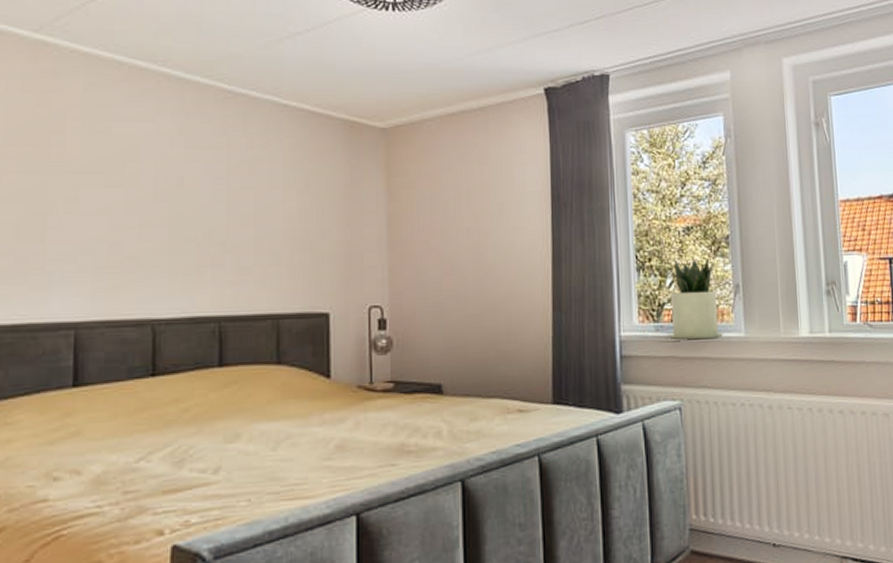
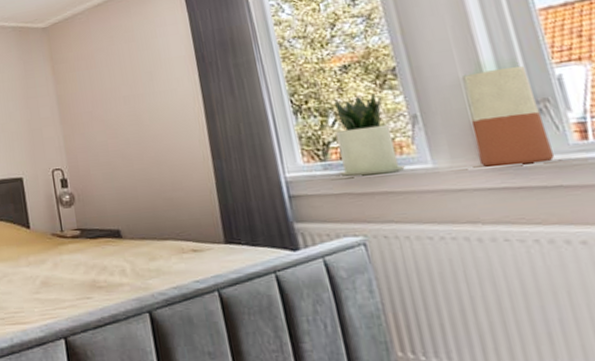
vase: none [778,250,832,340] -> present [463,66,554,167]

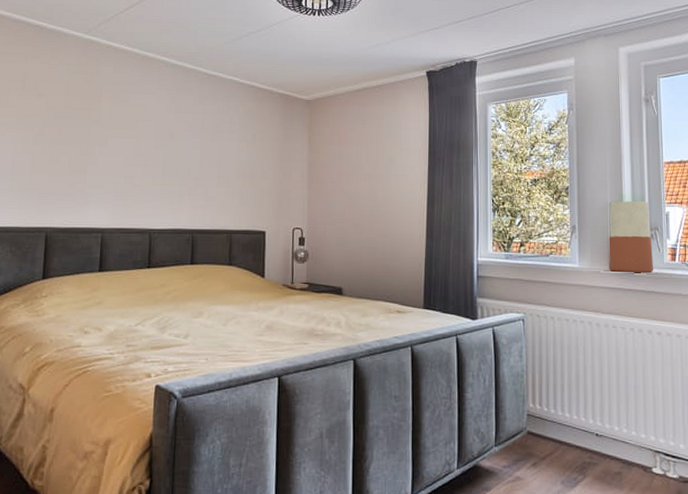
planter: present [334,92,406,178] -> none [516,204,561,268]

